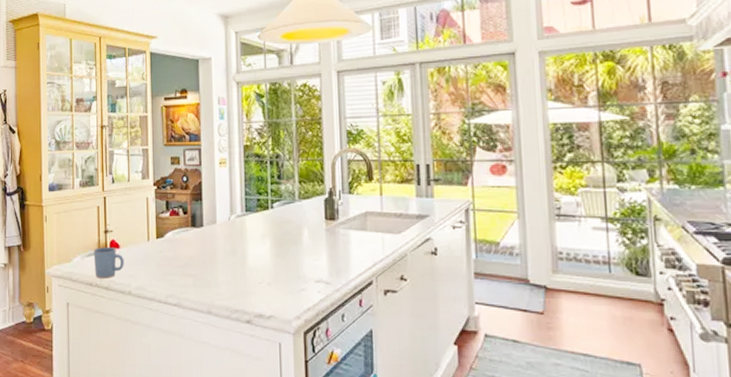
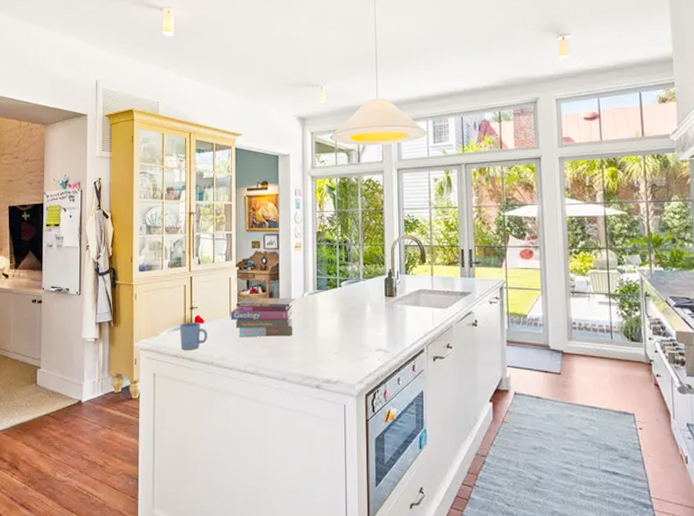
books: none [149,220,223,265] -> present [230,297,297,338]

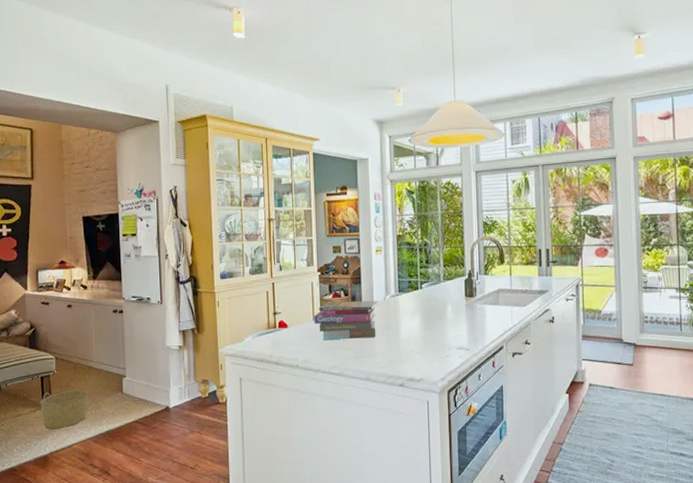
mug: present [179,322,208,352] -> none [263,327,292,356]

